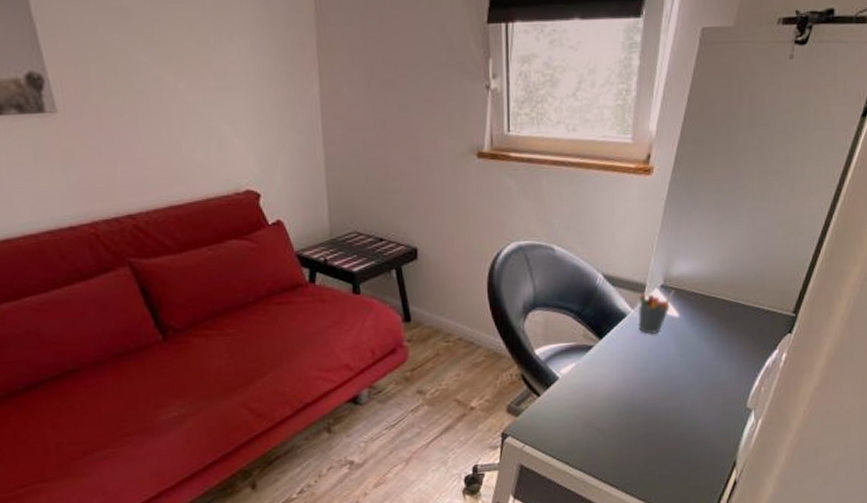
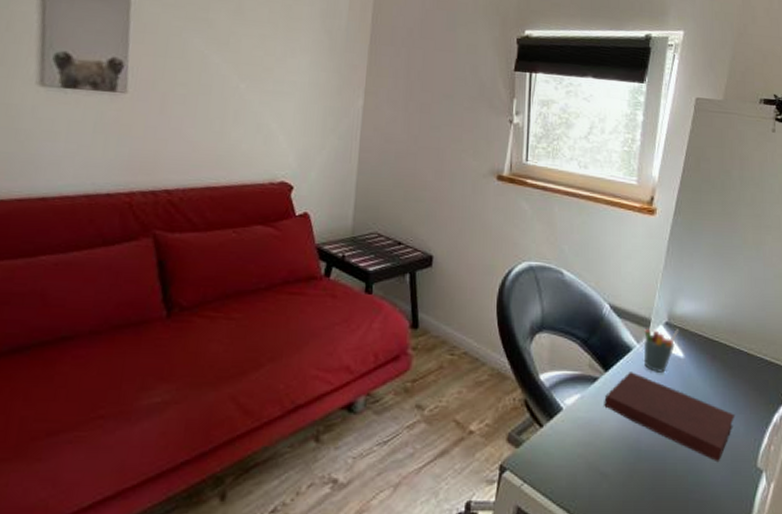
notebook: none [599,336,728,408] -> present [604,372,736,463]

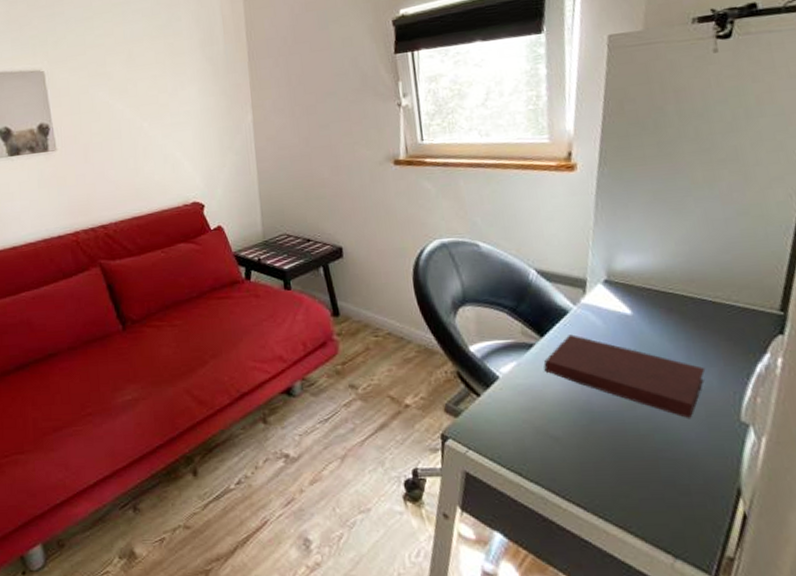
pen holder: present [643,329,678,374] -> none [580,286,622,334]

